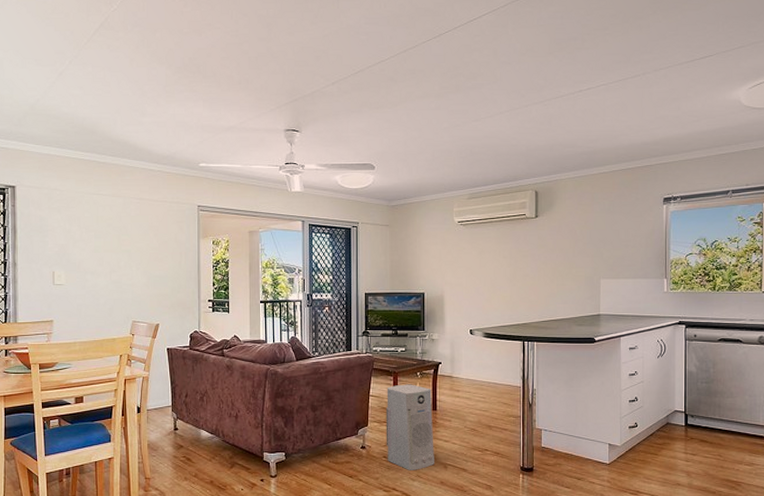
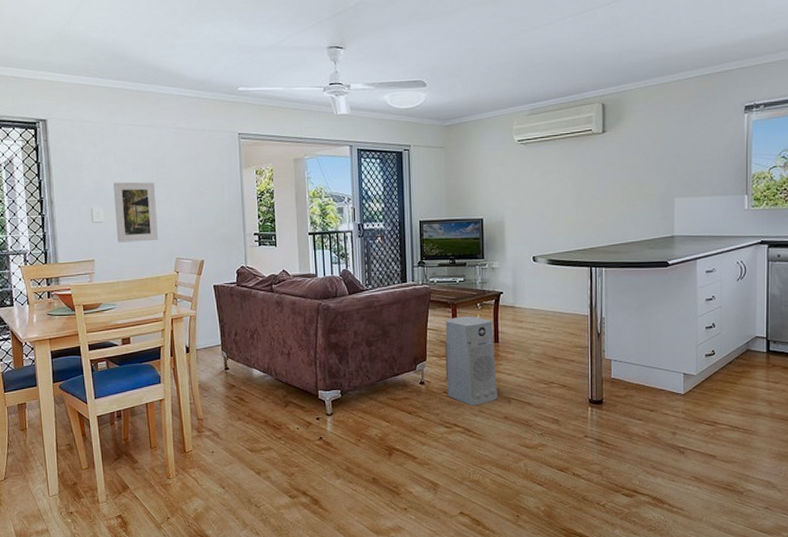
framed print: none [76,247,117,305] -> present [113,182,159,243]

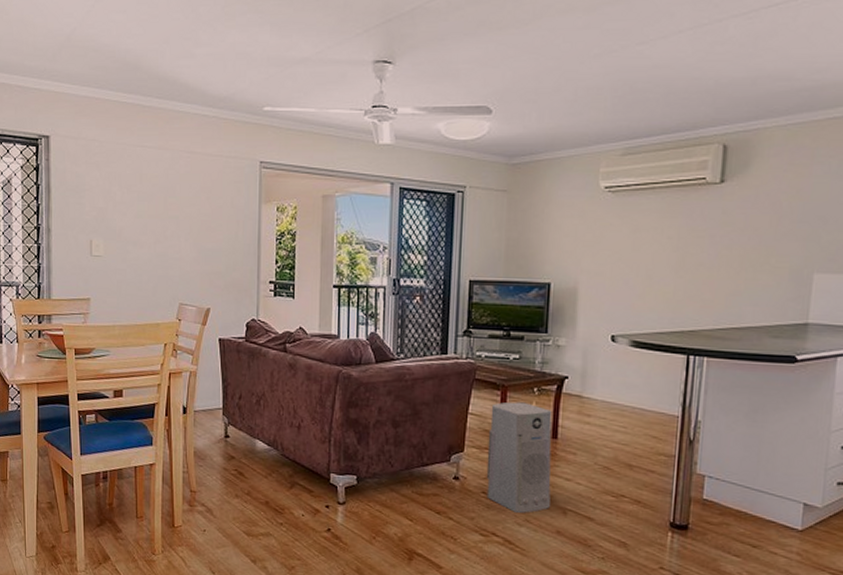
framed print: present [113,182,159,243] -> none [116,211,162,282]

